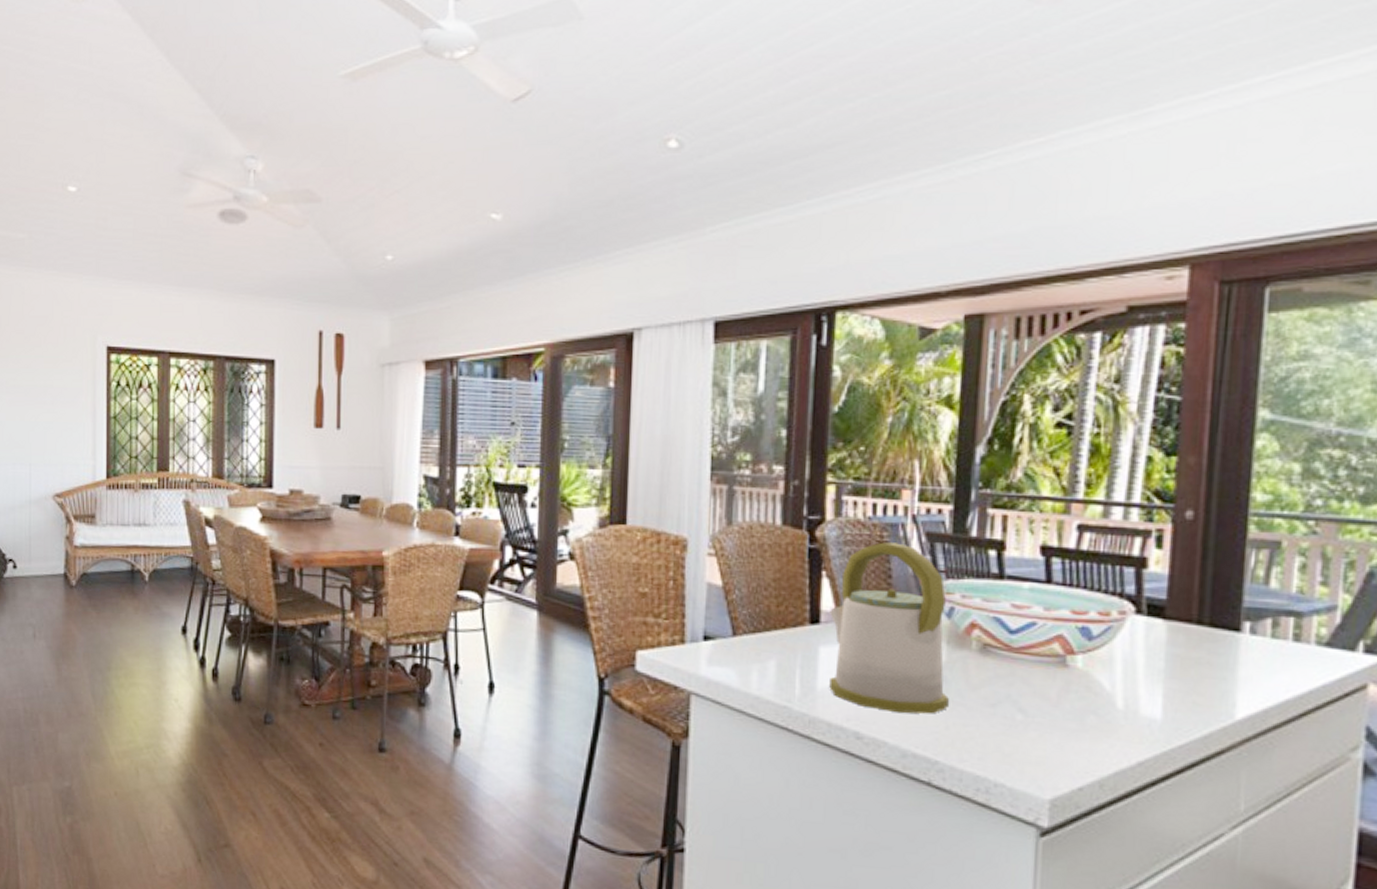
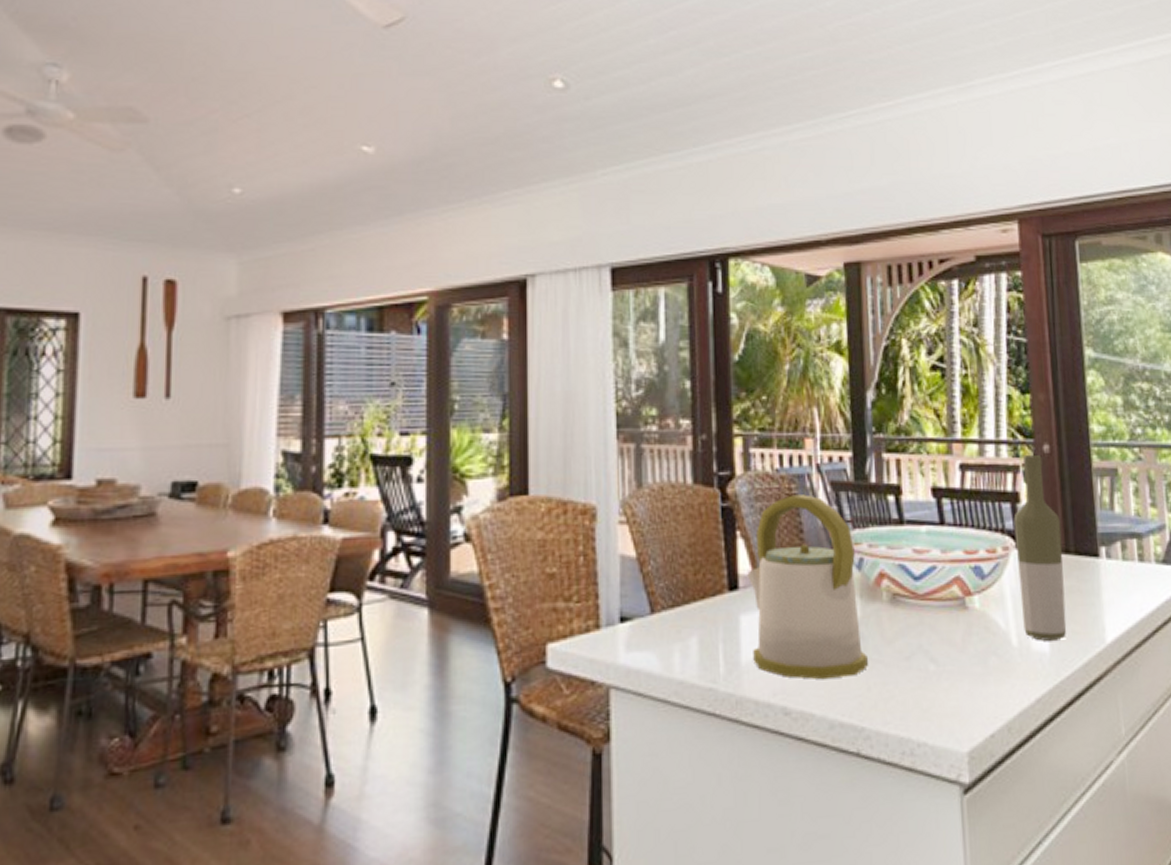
bottle: none [1133,521,1196,710] -> present [1013,455,1067,642]

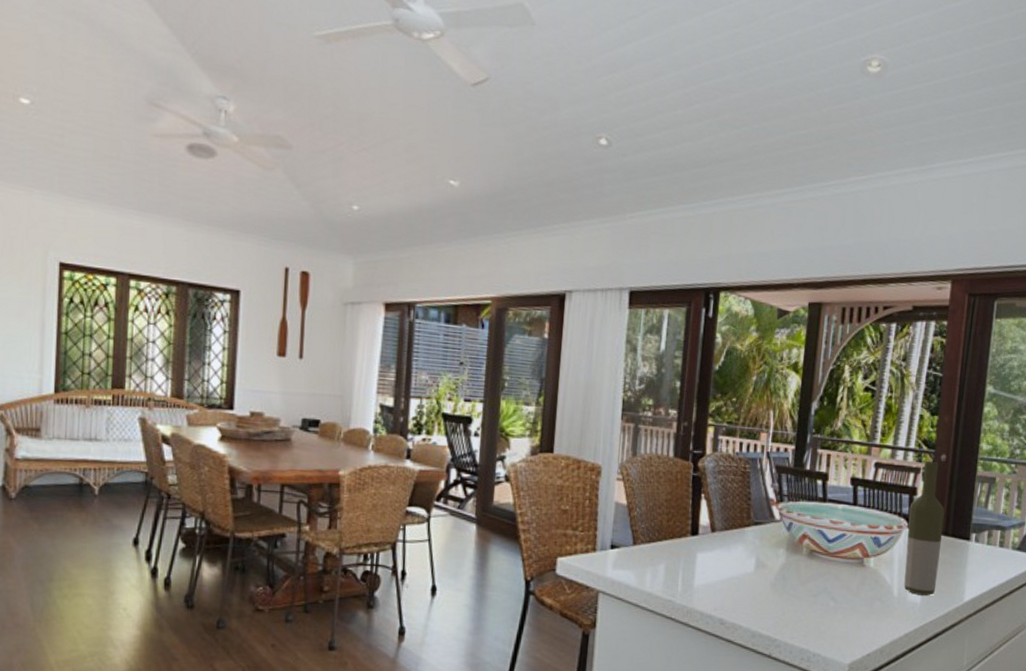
kettle: present [747,494,868,680] -> none [703,472,787,604]

